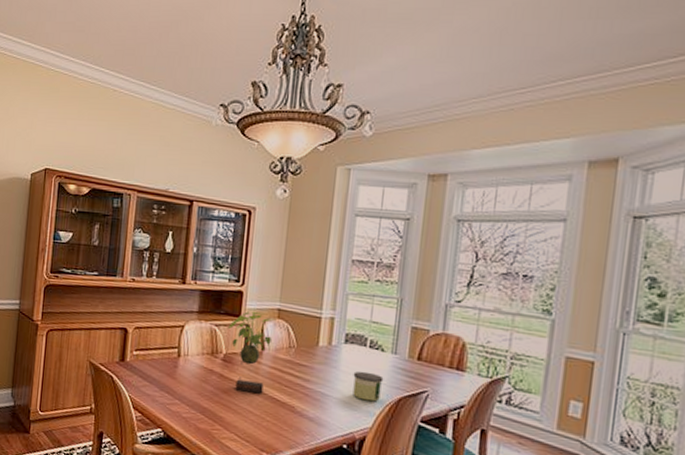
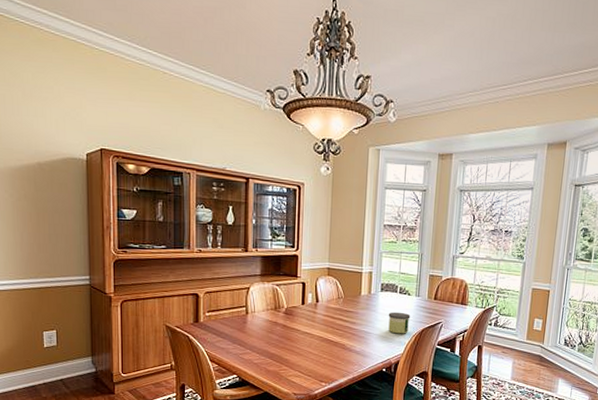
plant: present [228,311,276,394] -> none [287,272,327,338]

